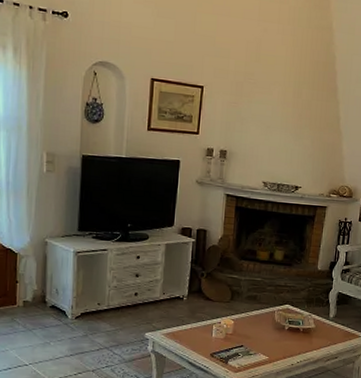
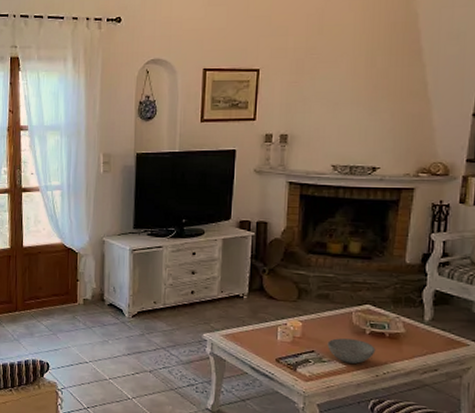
bowl: none [254,334,292,355] -> present [327,338,376,364]

